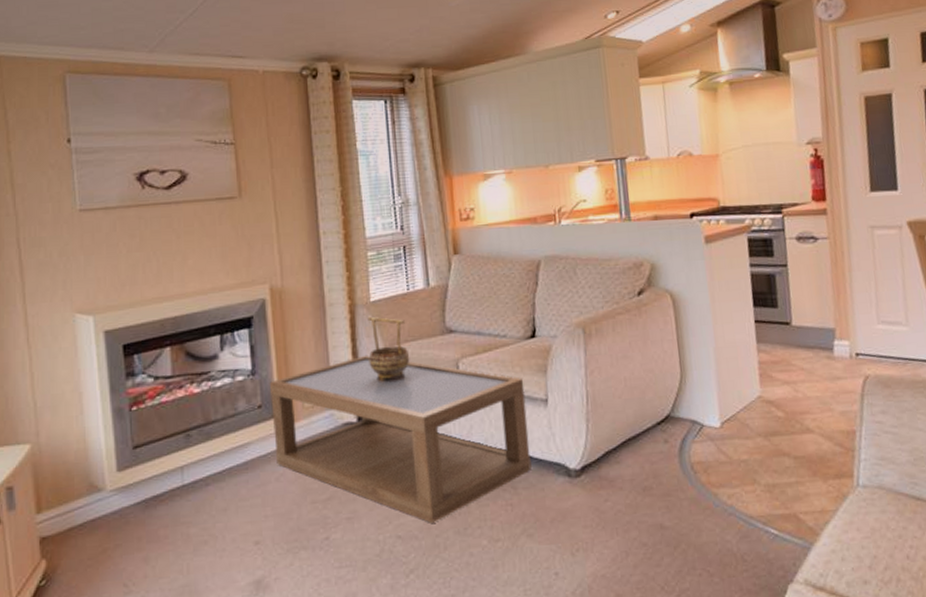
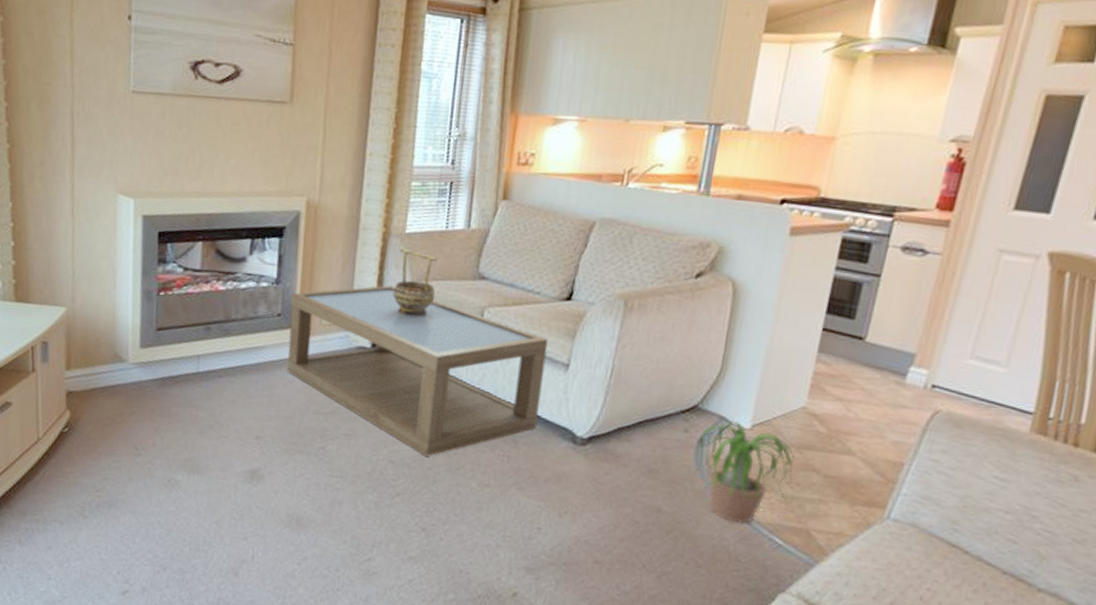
potted plant: none [679,422,779,523] -> present [695,420,805,524]

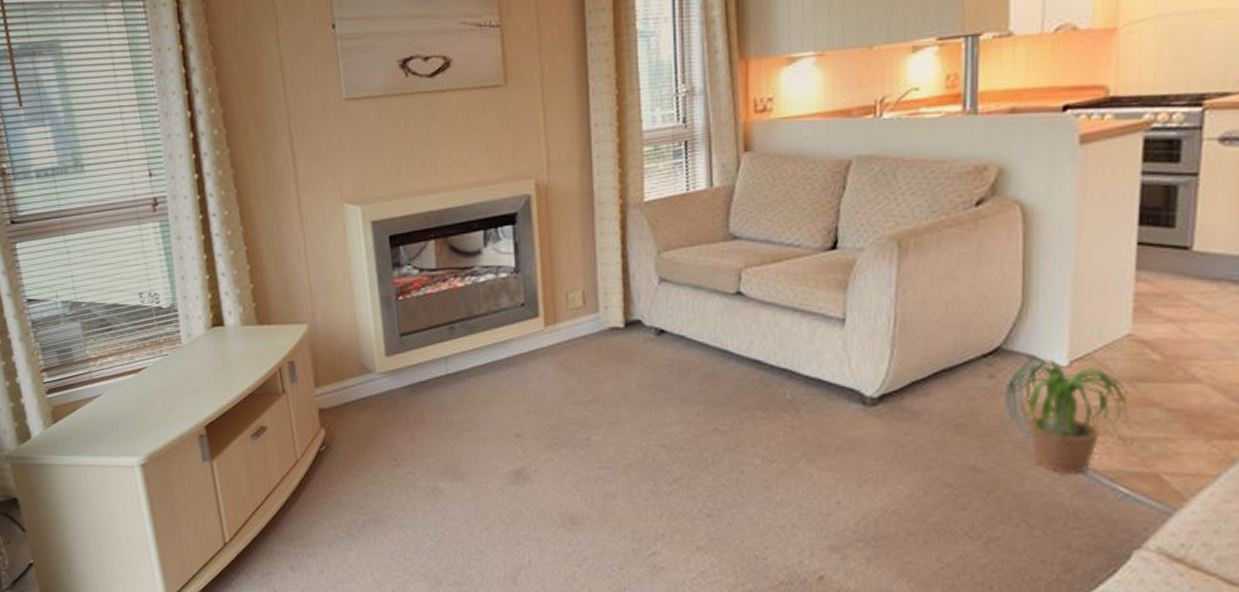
coffee table: present [287,285,549,457] -> none [532,258,819,436]
decorative bowl: present [392,248,437,318] -> none [639,218,686,289]

